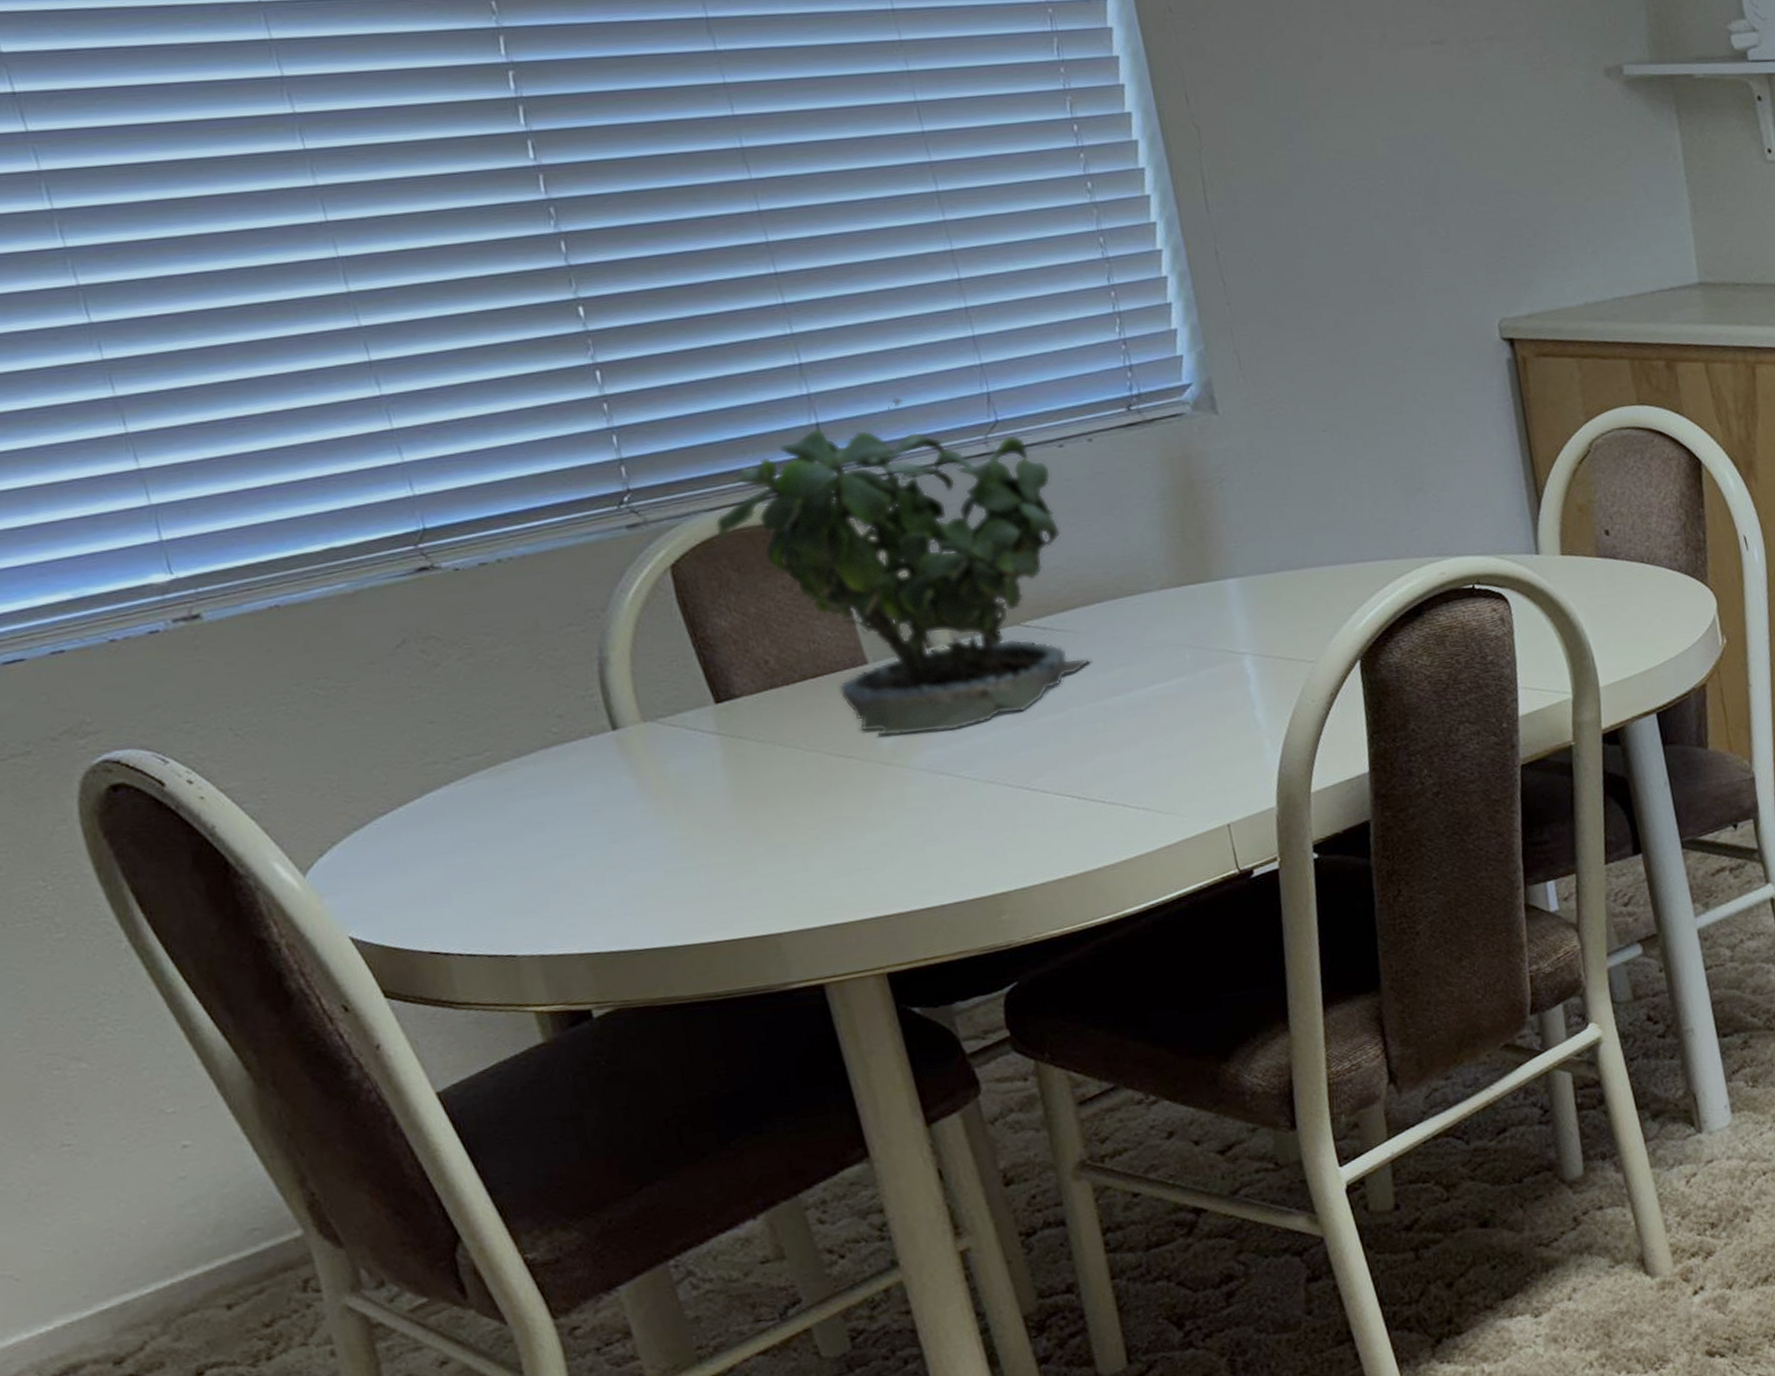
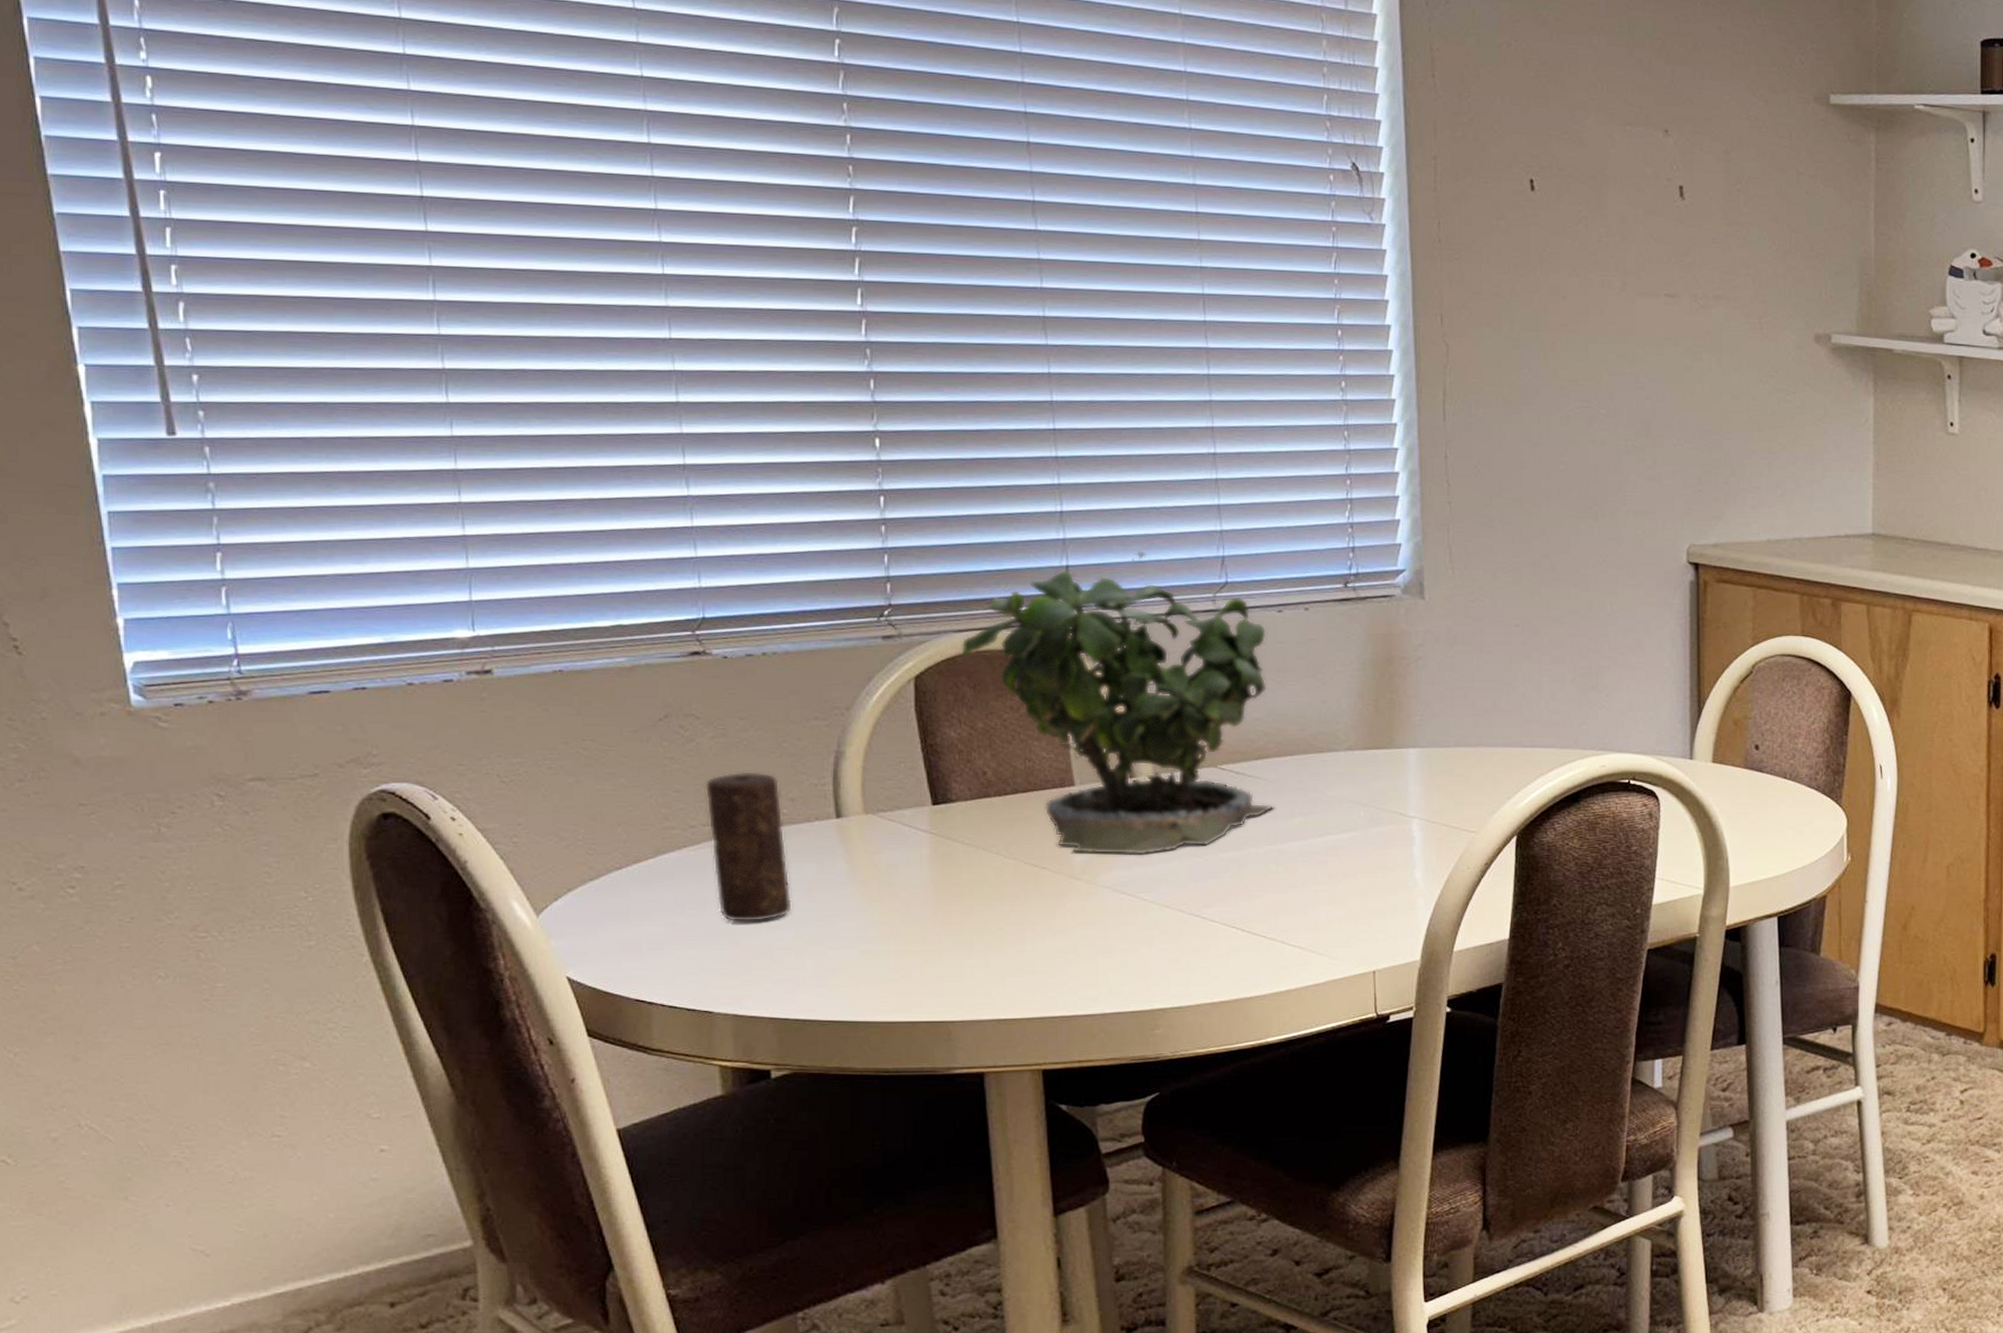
candle: none [460,690,583,857] -> present [704,772,792,923]

